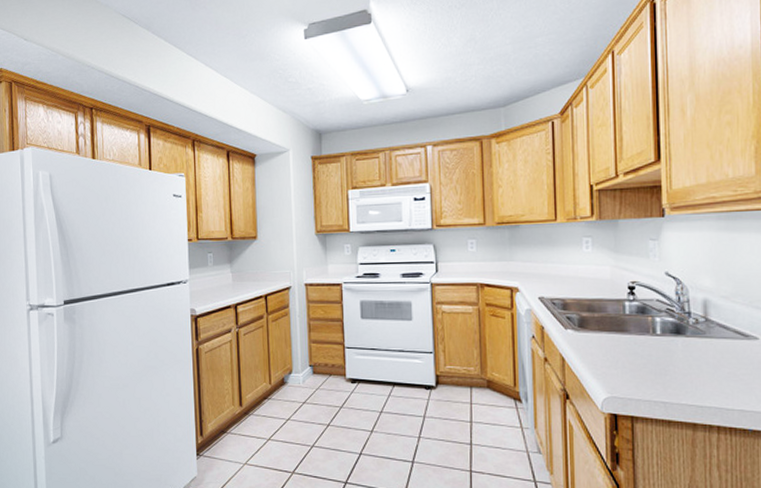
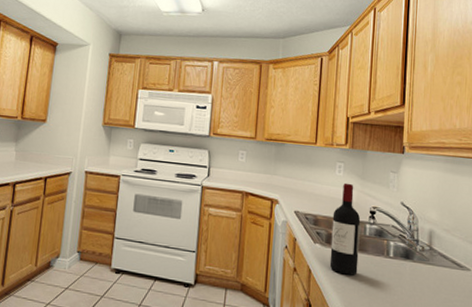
wine bottle: none [584,259,619,359] -> present [329,183,361,275]

